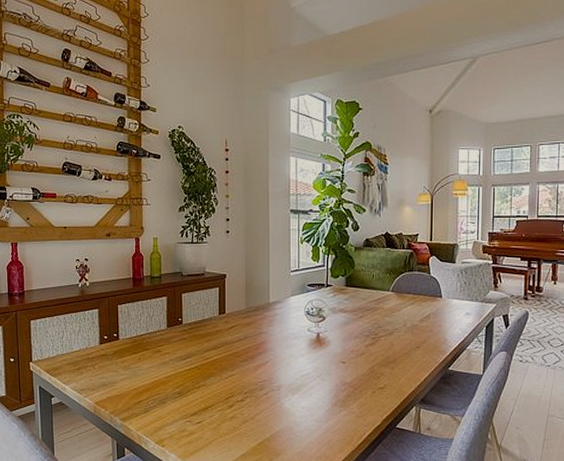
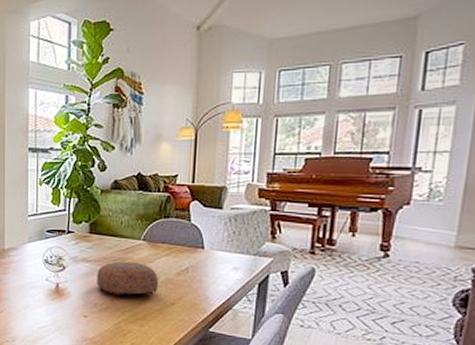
decorative bowl: none [353,310,406,341] -> present [96,261,159,296]

